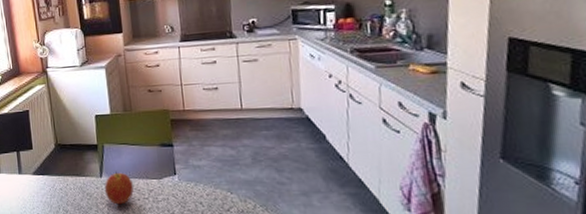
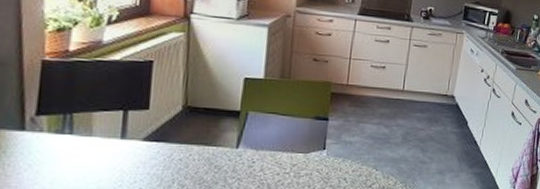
fruit: present [104,171,134,205] -> none [238,142,275,179]

